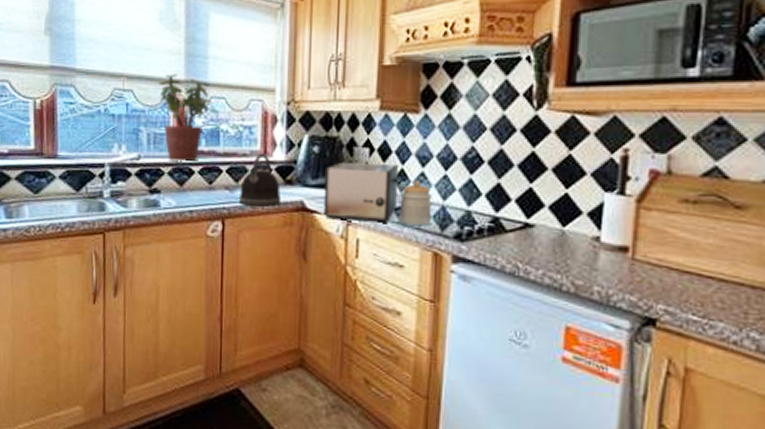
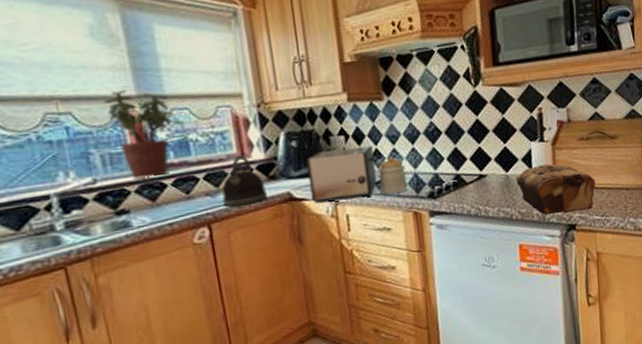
bread loaf: none [574,225,700,302] -> present [515,163,596,216]

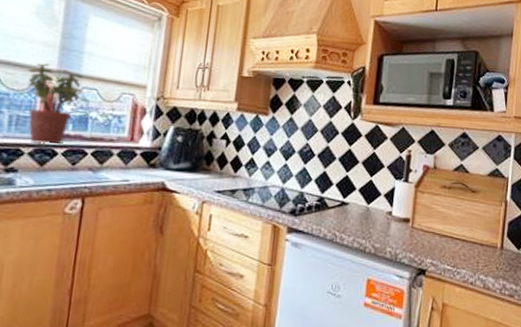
kettle: present [221,154,268,207] -> none [101,139,144,187]
toaster: present [306,146,377,204] -> none [182,150,250,203]
jar: present [378,156,408,195] -> none [247,168,275,204]
bread loaf: present [515,163,596,216] -> none [375,203,452,257]

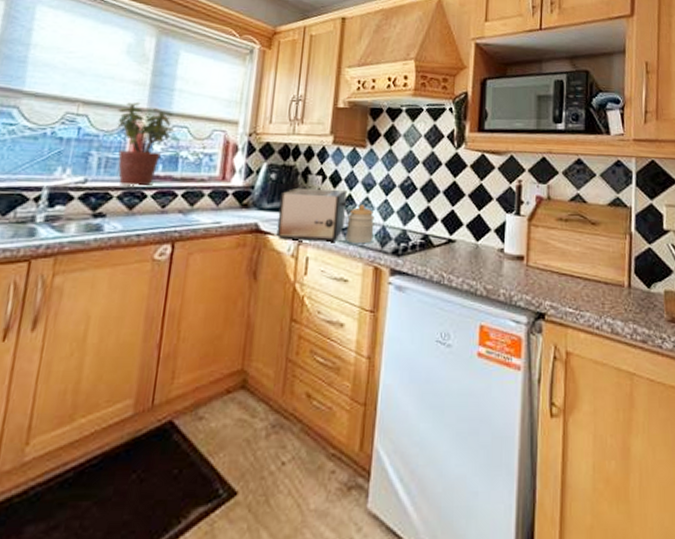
toaster: none [182,150,250,203] -> present [276,187,348,243]
jar: none [247,168,275,204] -> present [346,204,375,244]

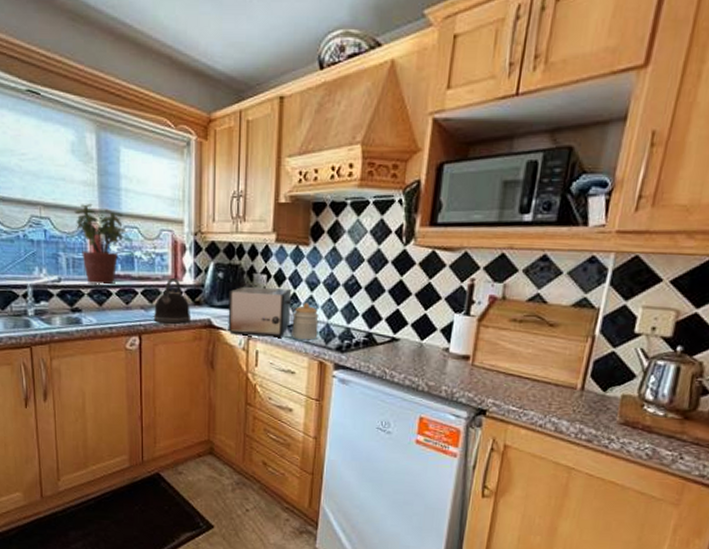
kettle: none [192,178,237,229] -> present [153,277,192,324]

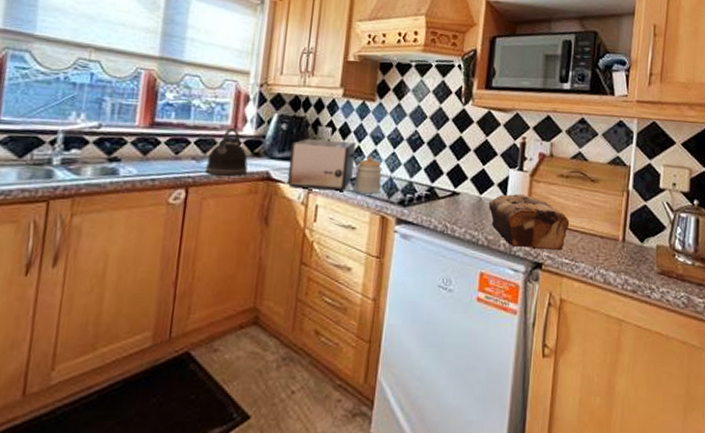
potted plant: present [74,203,127,285] -> none [129,49,187,133]
bread loaf: none [430,339,521,397] -> present [488,193,570,250]

